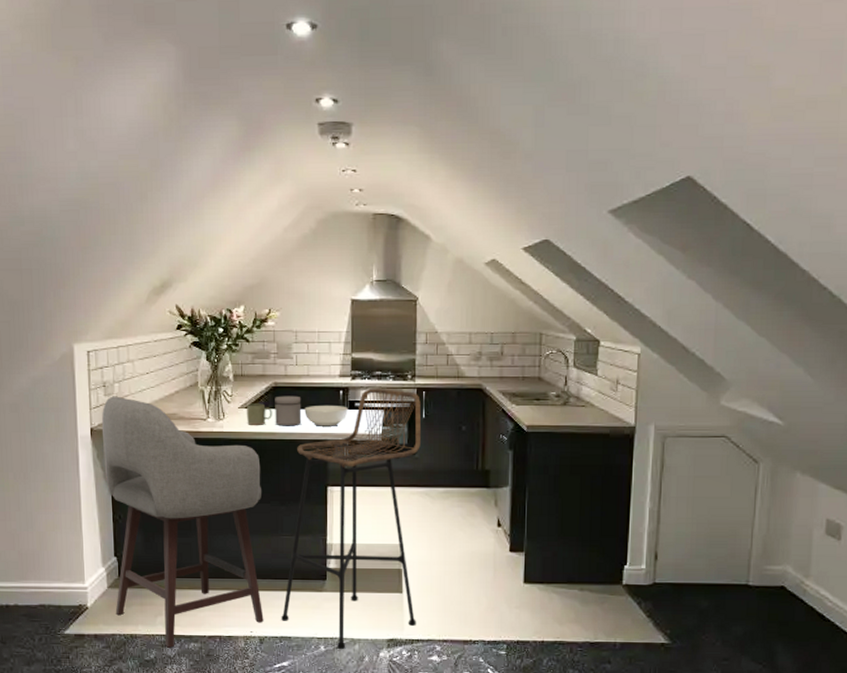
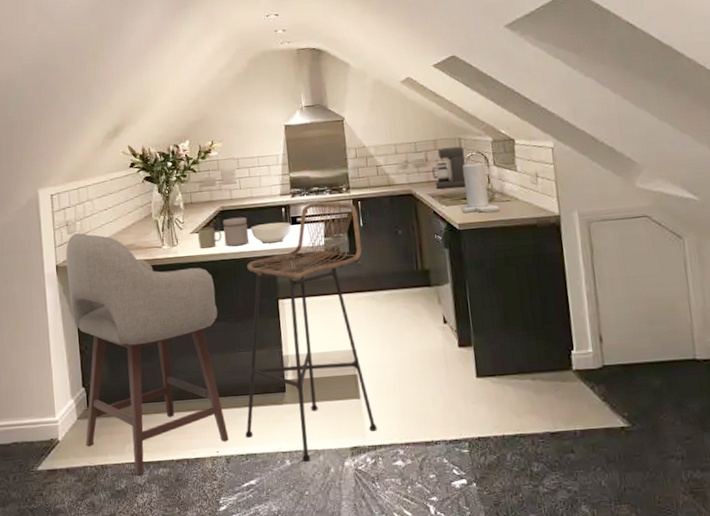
coffee maker: none [506,342,544,387] -> present [432,146,466,189]
paper towel: none [532,363,574,416] -> present [461,163,501,213]

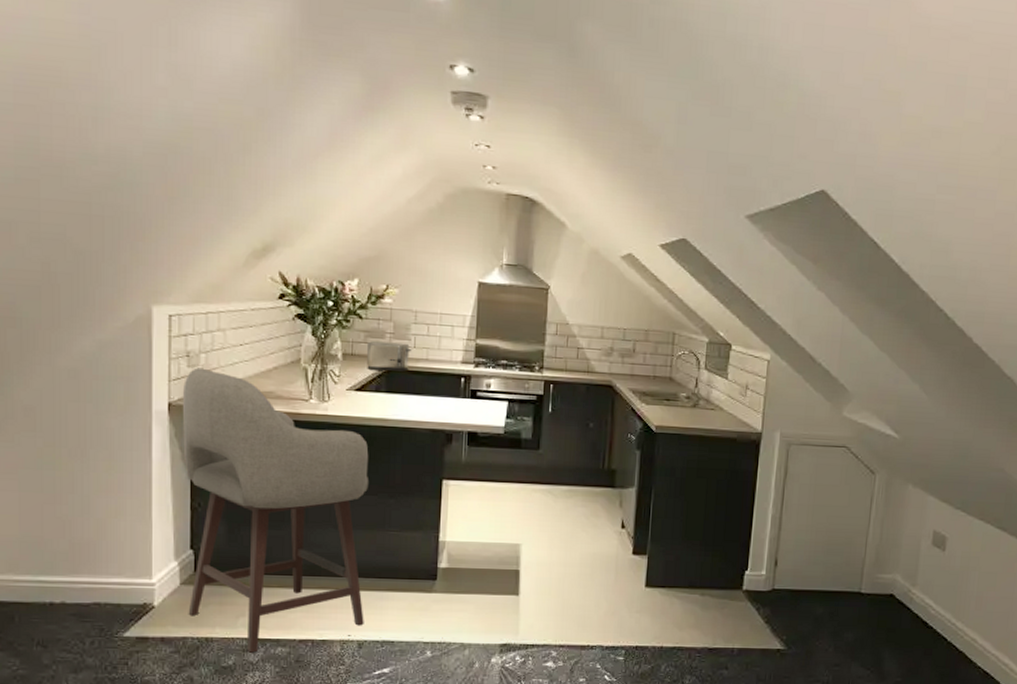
mug: present [197,227,222,248] -> none [354,385,385,410]
toaster: none [202,186,239,214] -> present [367,341,412,373]
jar: present [223,217,250,247] -> none [387,379,418,413]
bar stool: present [245,202,377,462] -> none [384,377,548,654]
bowl: present [250,222,291,244] -> none [421,392,469,416]
coffee maker: present [432,146,466,189] -> none [638,340,677,387]
paper towel: present [461,163,501,213] -> none [662,363,703,419]

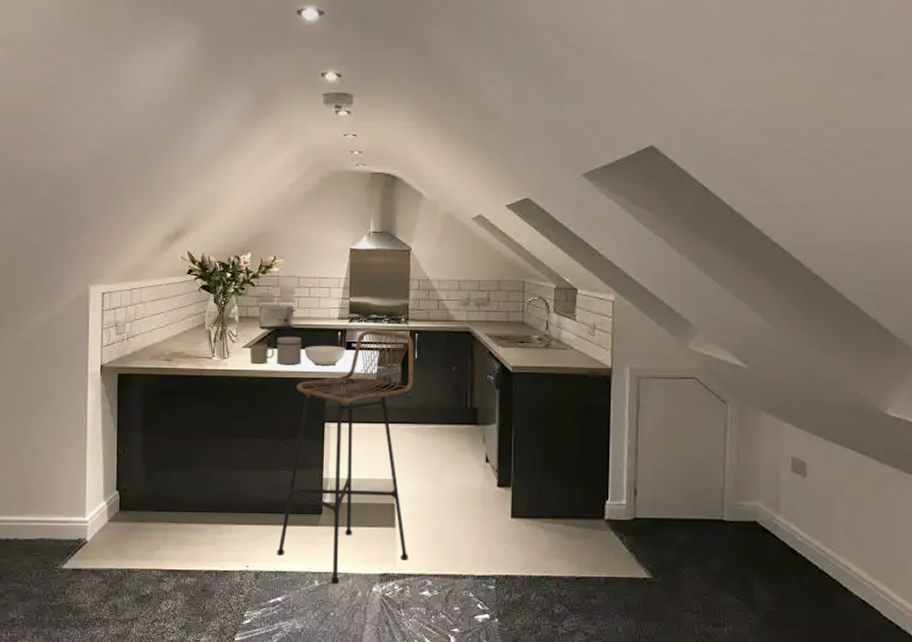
bar stool: present [182,367,370,653] -> none [111,335,263,583]
mug: none [354,385,385,410] -> present [249,343,274,364]
bar stool: none [384,377,548,654] -> present [277,330,413,584]
jar: none [387,379,418,413] -> present [277,336,302,365]
bowl: none [421,392,469,416] -> present [304,346,345,366]

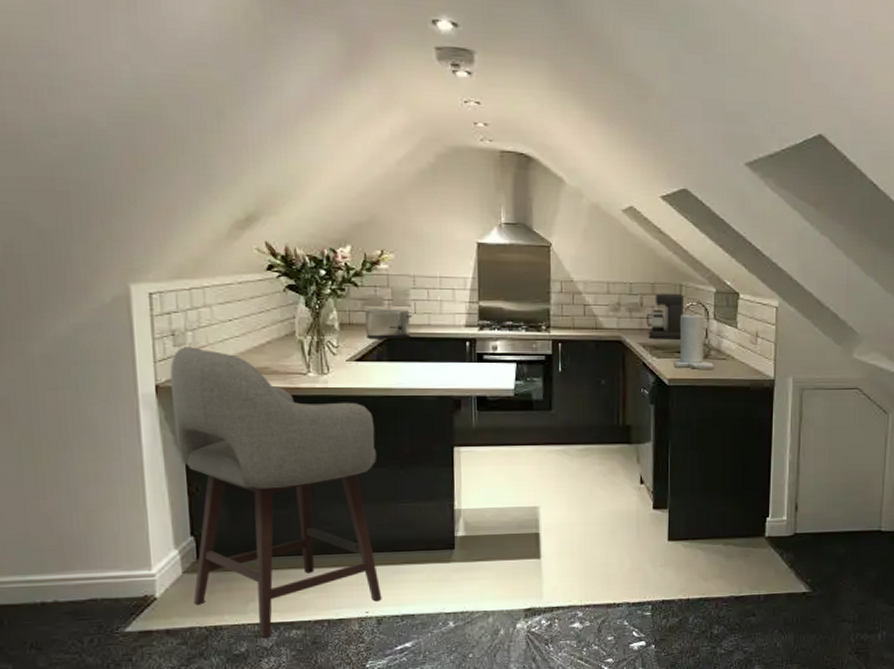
bar stool: none [111,335,263,583] -> present [169,346,382,638]
mug: present [249,343,274,364] -> none [355,356,388,380]
bar stool: present [277,330,413,584] -> none [402,339,557,623]
jar: present [277,336,302,365] -> none [390,347,423,381]
bowl: present [304,346,345,366] -> none [425,358,476,381]
coffee maker: none [493,289,527,331] -> present [646,293,685,340]
paper towel: none [517,309,555,358] -> present [674,315,715,369]

